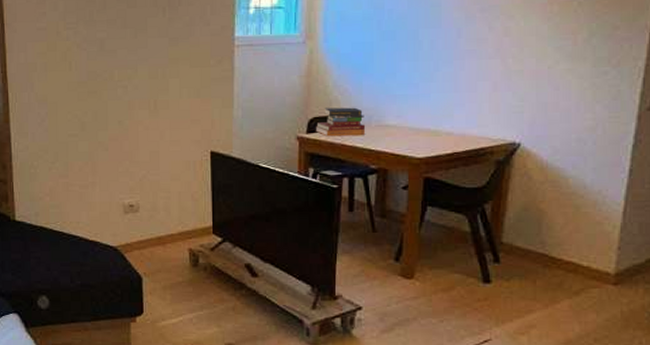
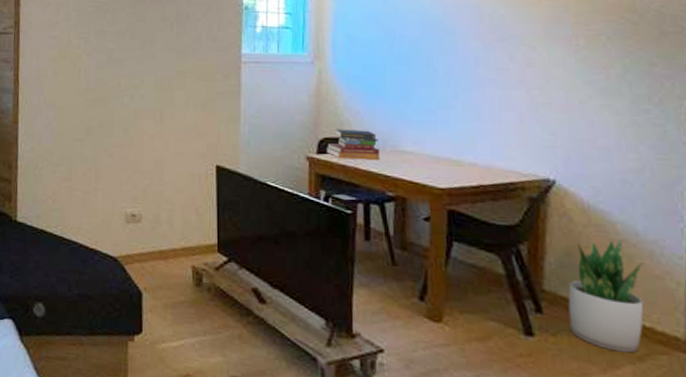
planter: none [522,194,587,290] -> present [568,241,644,353]

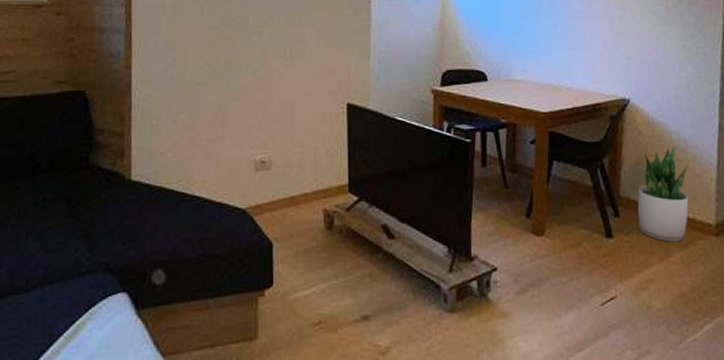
books: present [327,129,381,161] -> none [449,61,495,90]

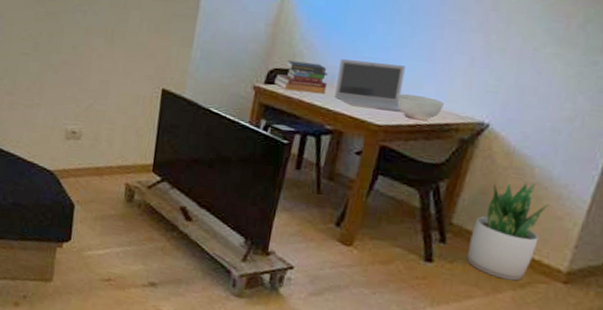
books: none [449,61,495,90] -> present [275,60,328,94]
laptop: none [502,55,560,98] -> present [335,59,406,112]
bowl: none [554,81,593,103] -> present [397,94,445,121]

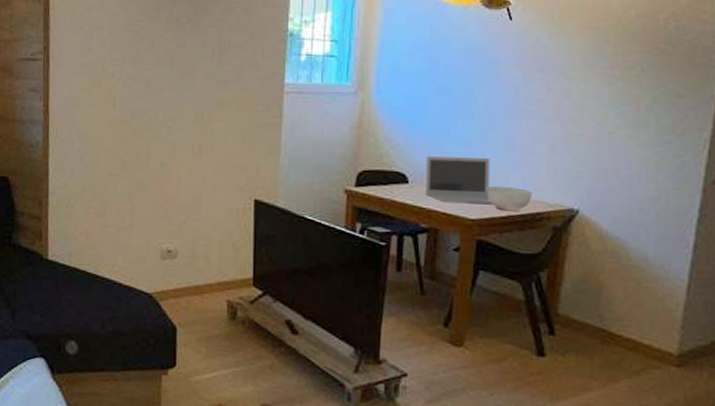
books: present [275,60,328,94] -> none [365,161,417,193]
planter: present [466,183,549,281] -> none [578,266,649,369]

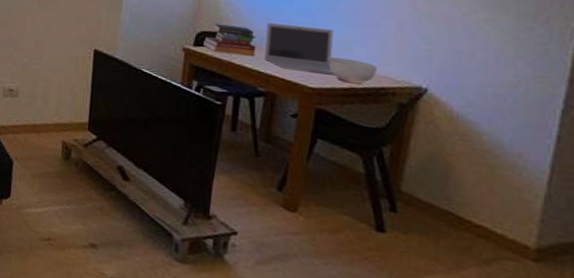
books: none [365,161,417,193] -> present [203,23,256,57]

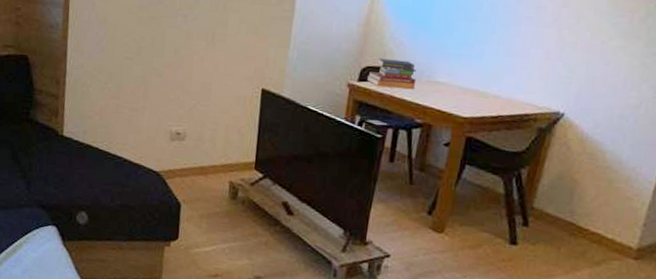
laptop: present [265,23,334,75] -> none [423,56,487,104]
bowl: present [328,57,379,85] -> none [480,87,524,112]

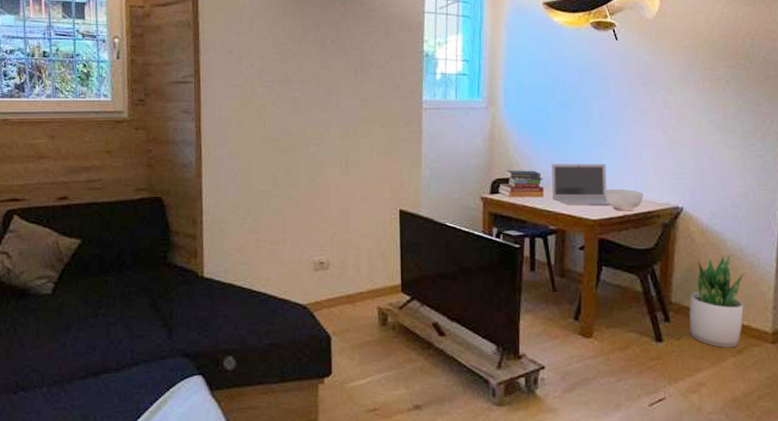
laptop: none [423,56,487,104] -> present [551,164,610,206]
bowl: none [480,87,524,112] -> present [605,189,644,211]
planter: none [547,167,619,259] -> present [689,256,745,348]

